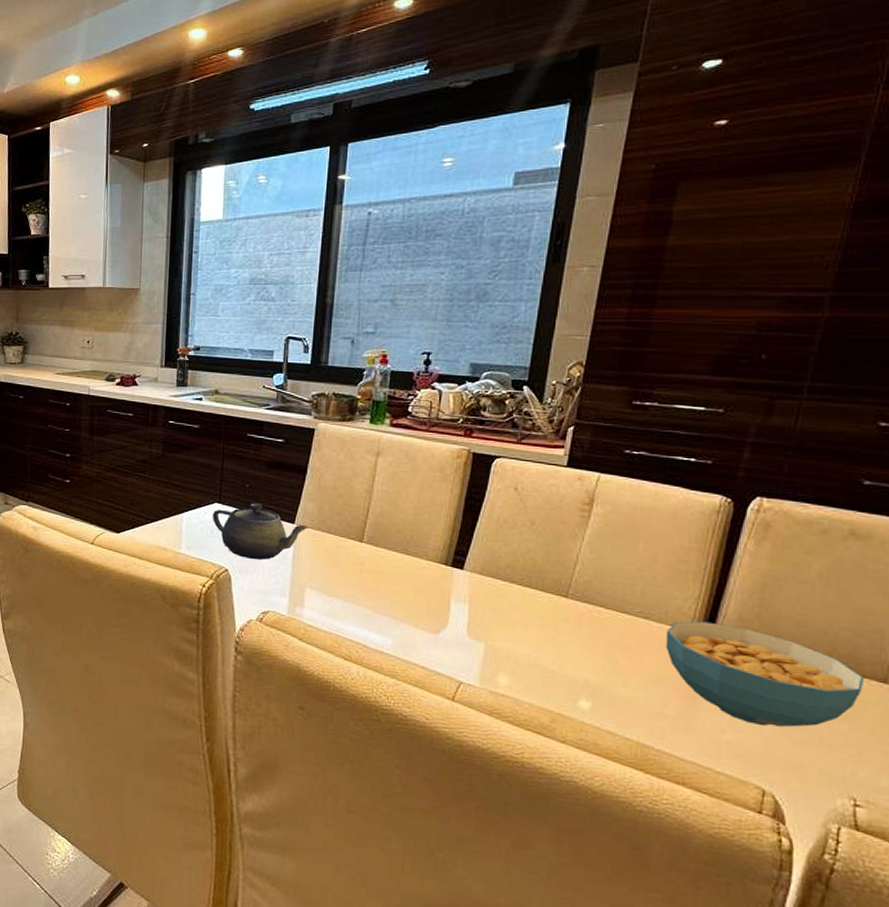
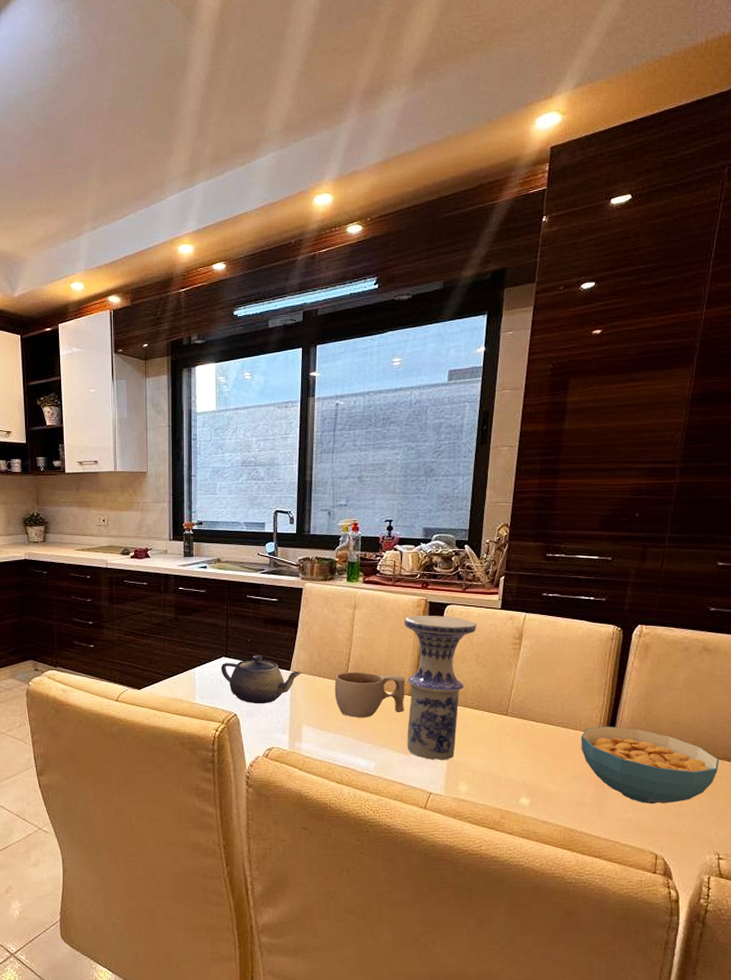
cup: none [346,530,436,586] -> present [334,672,405,718]
vase: none [434,468,533,645] -> present [404,615,477,760]

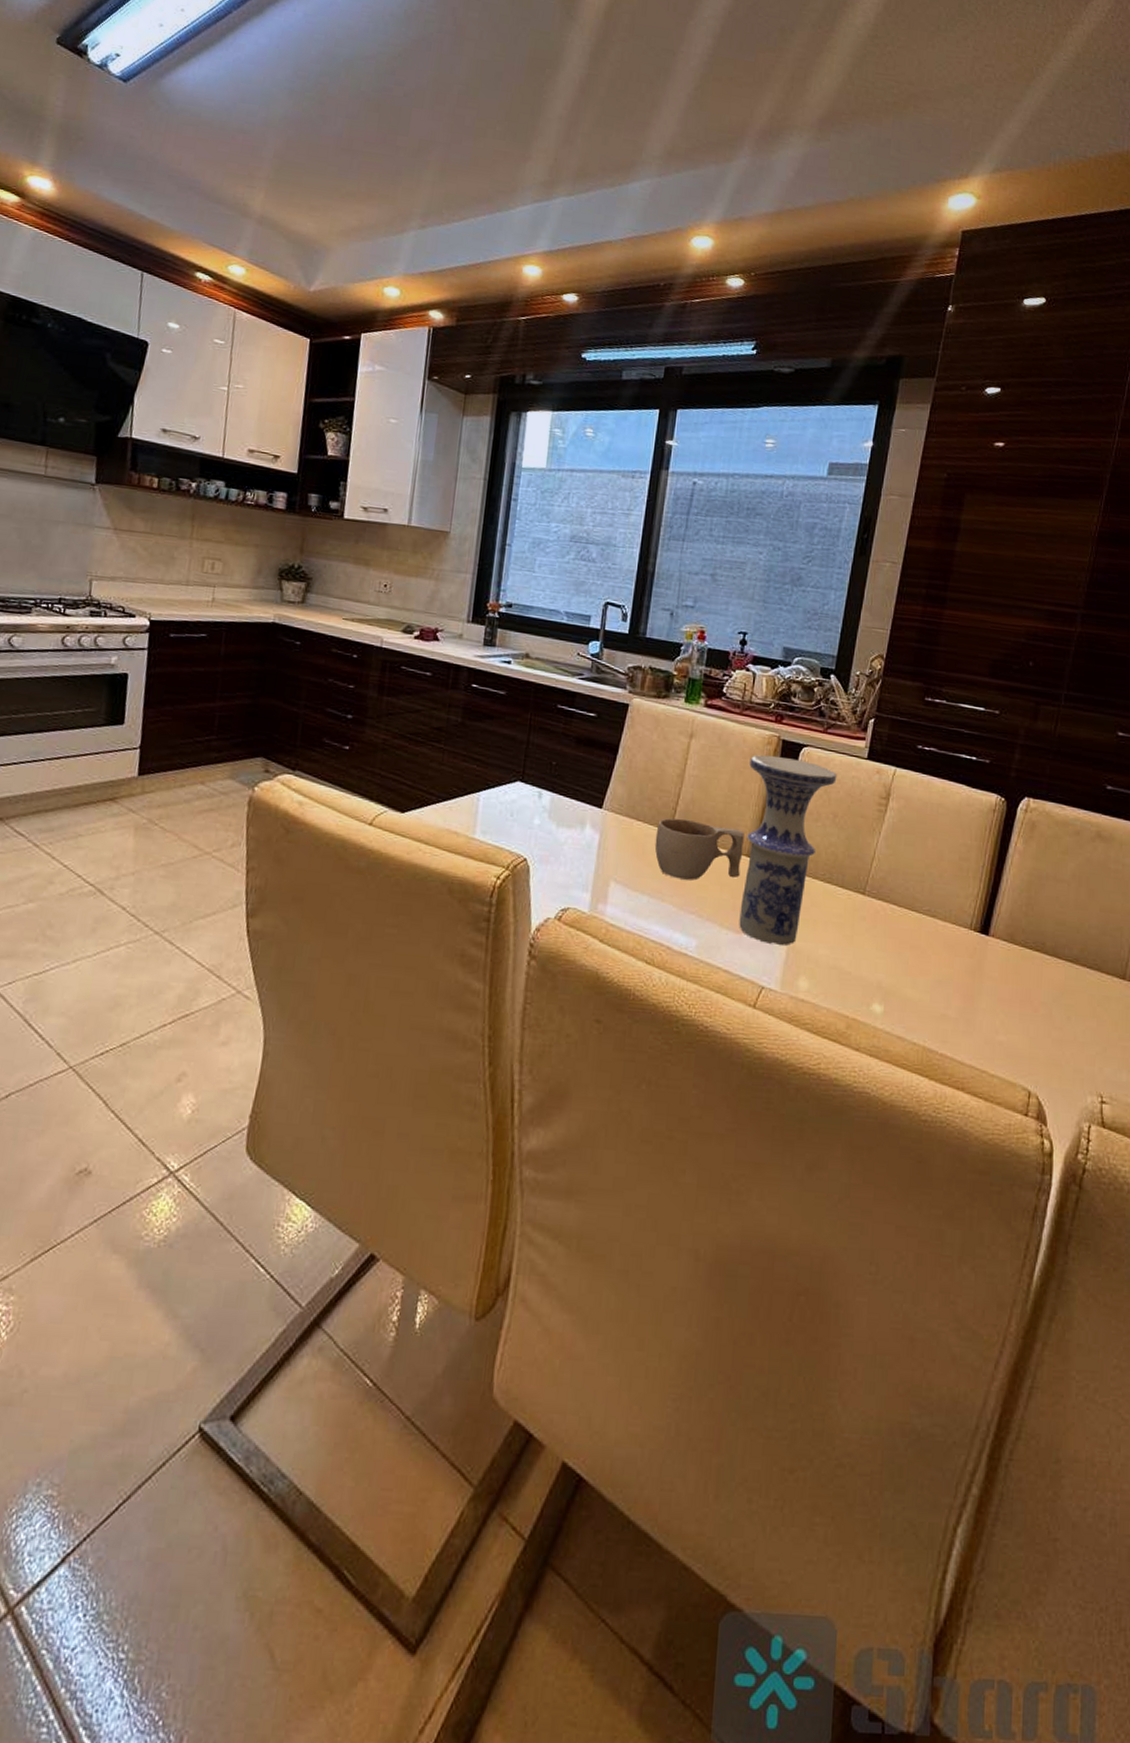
teapot: present [220,655,302,703] -> none [512,783,617,849]
cereal bowl: present [581,726,720,804] -> none [949,919,1109,1026]

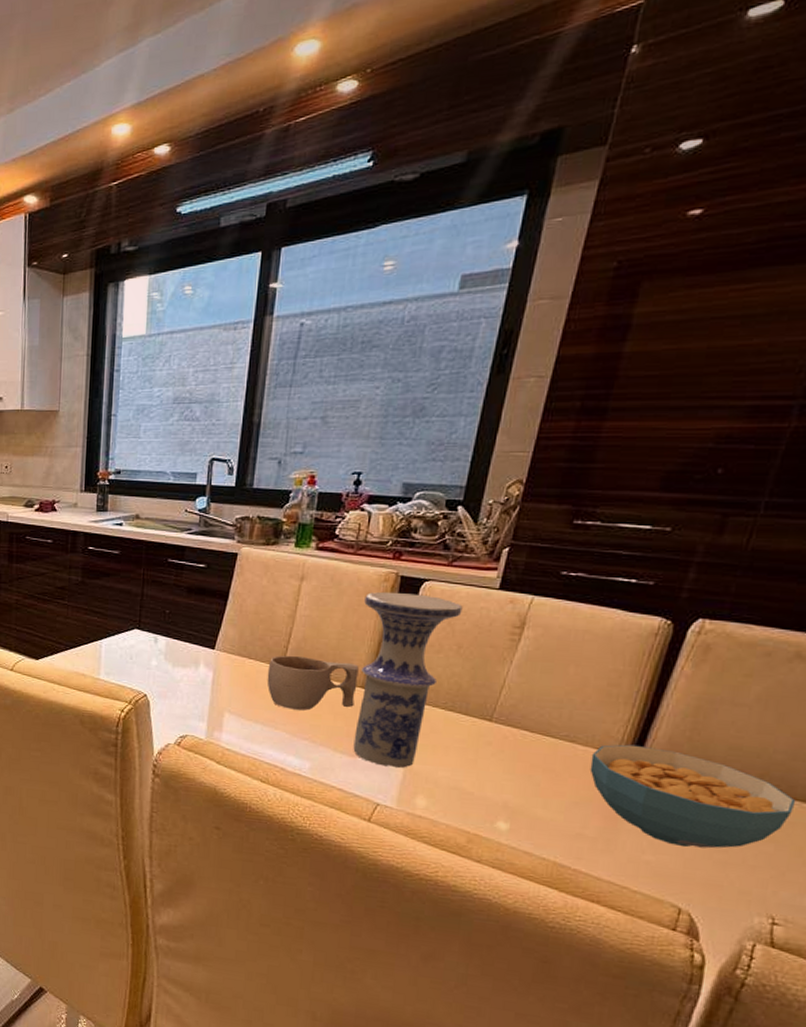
cereal bowl: none [949,919,1109,1026] -> present [589,744,796,849]

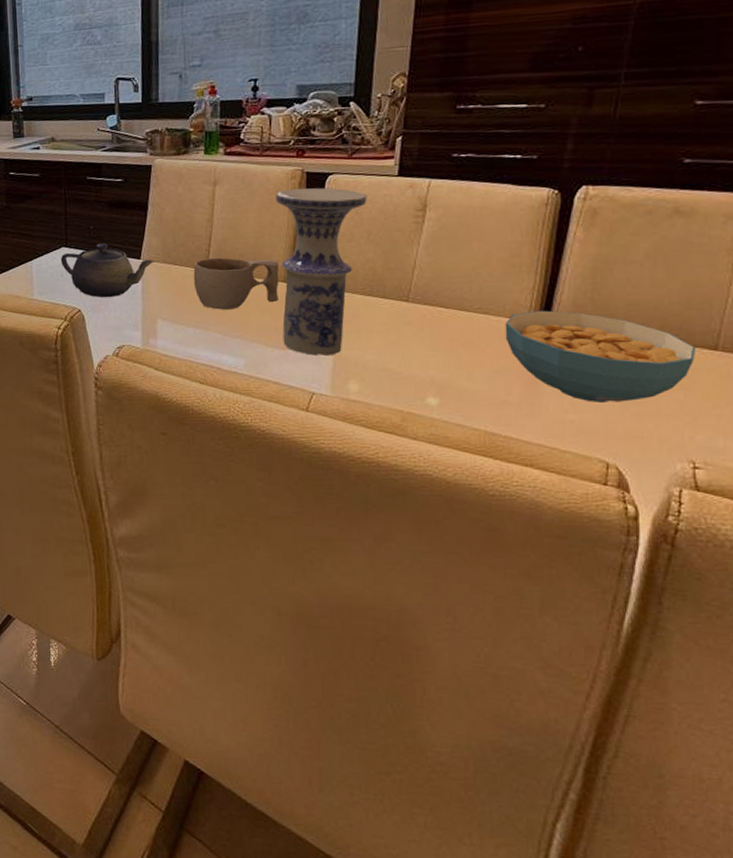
teapot: none [131,629,229,685] -> present [60,243,155,297]

